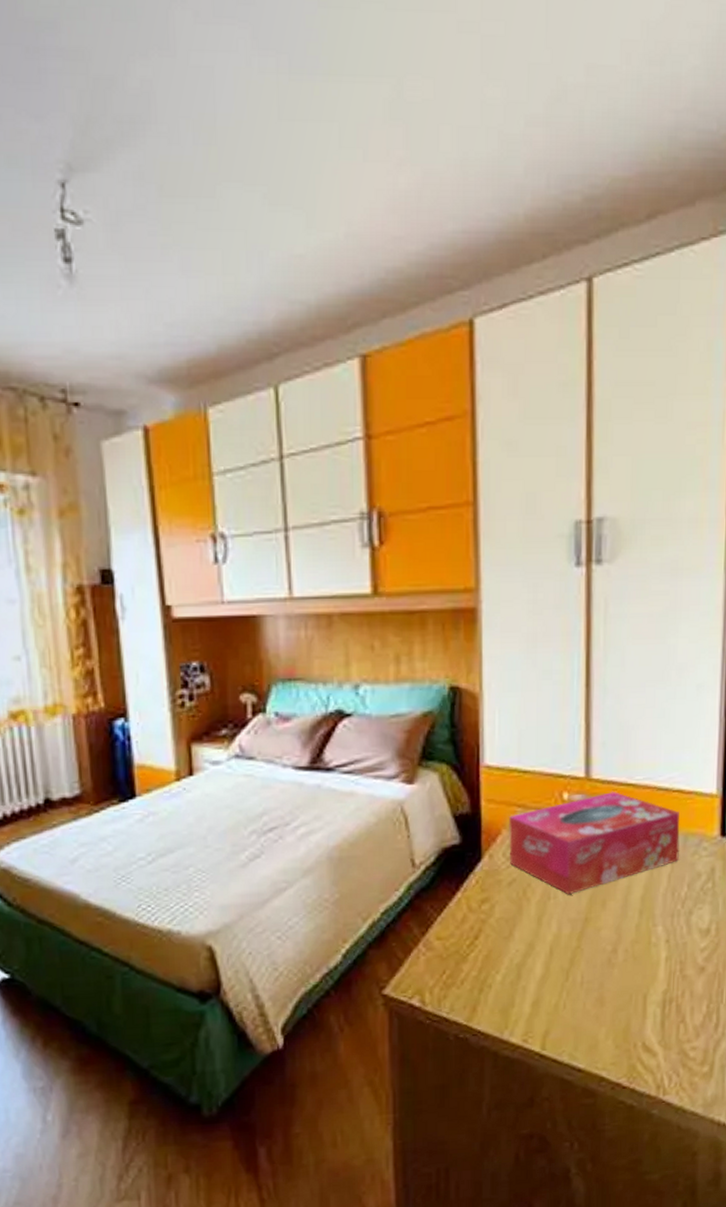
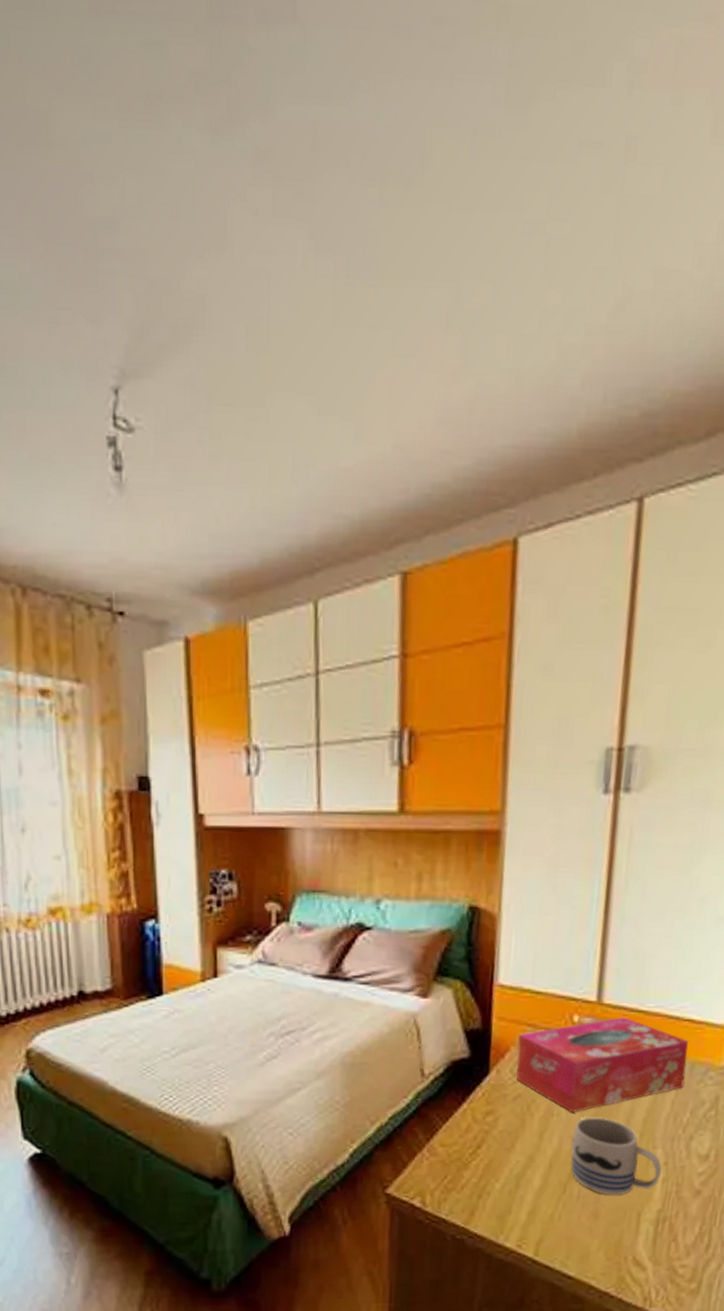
mug: none [570,897,664,979] -> present [570,1117,662,1195]

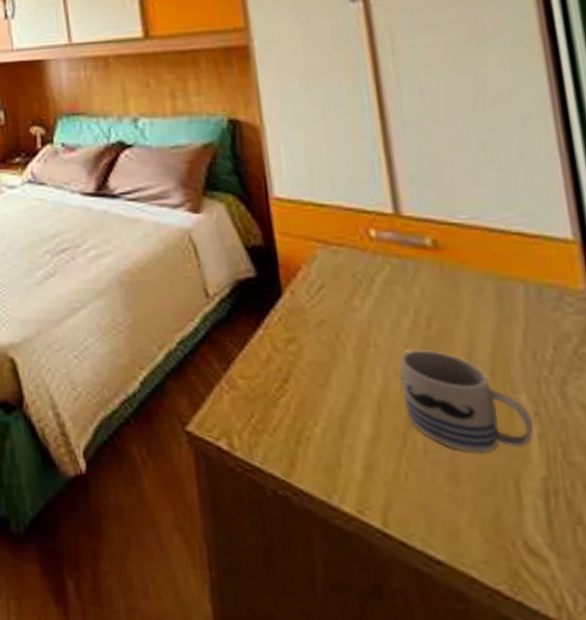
tissue box: present [516,1016,688,1113] -> none [308,230,534,344]

